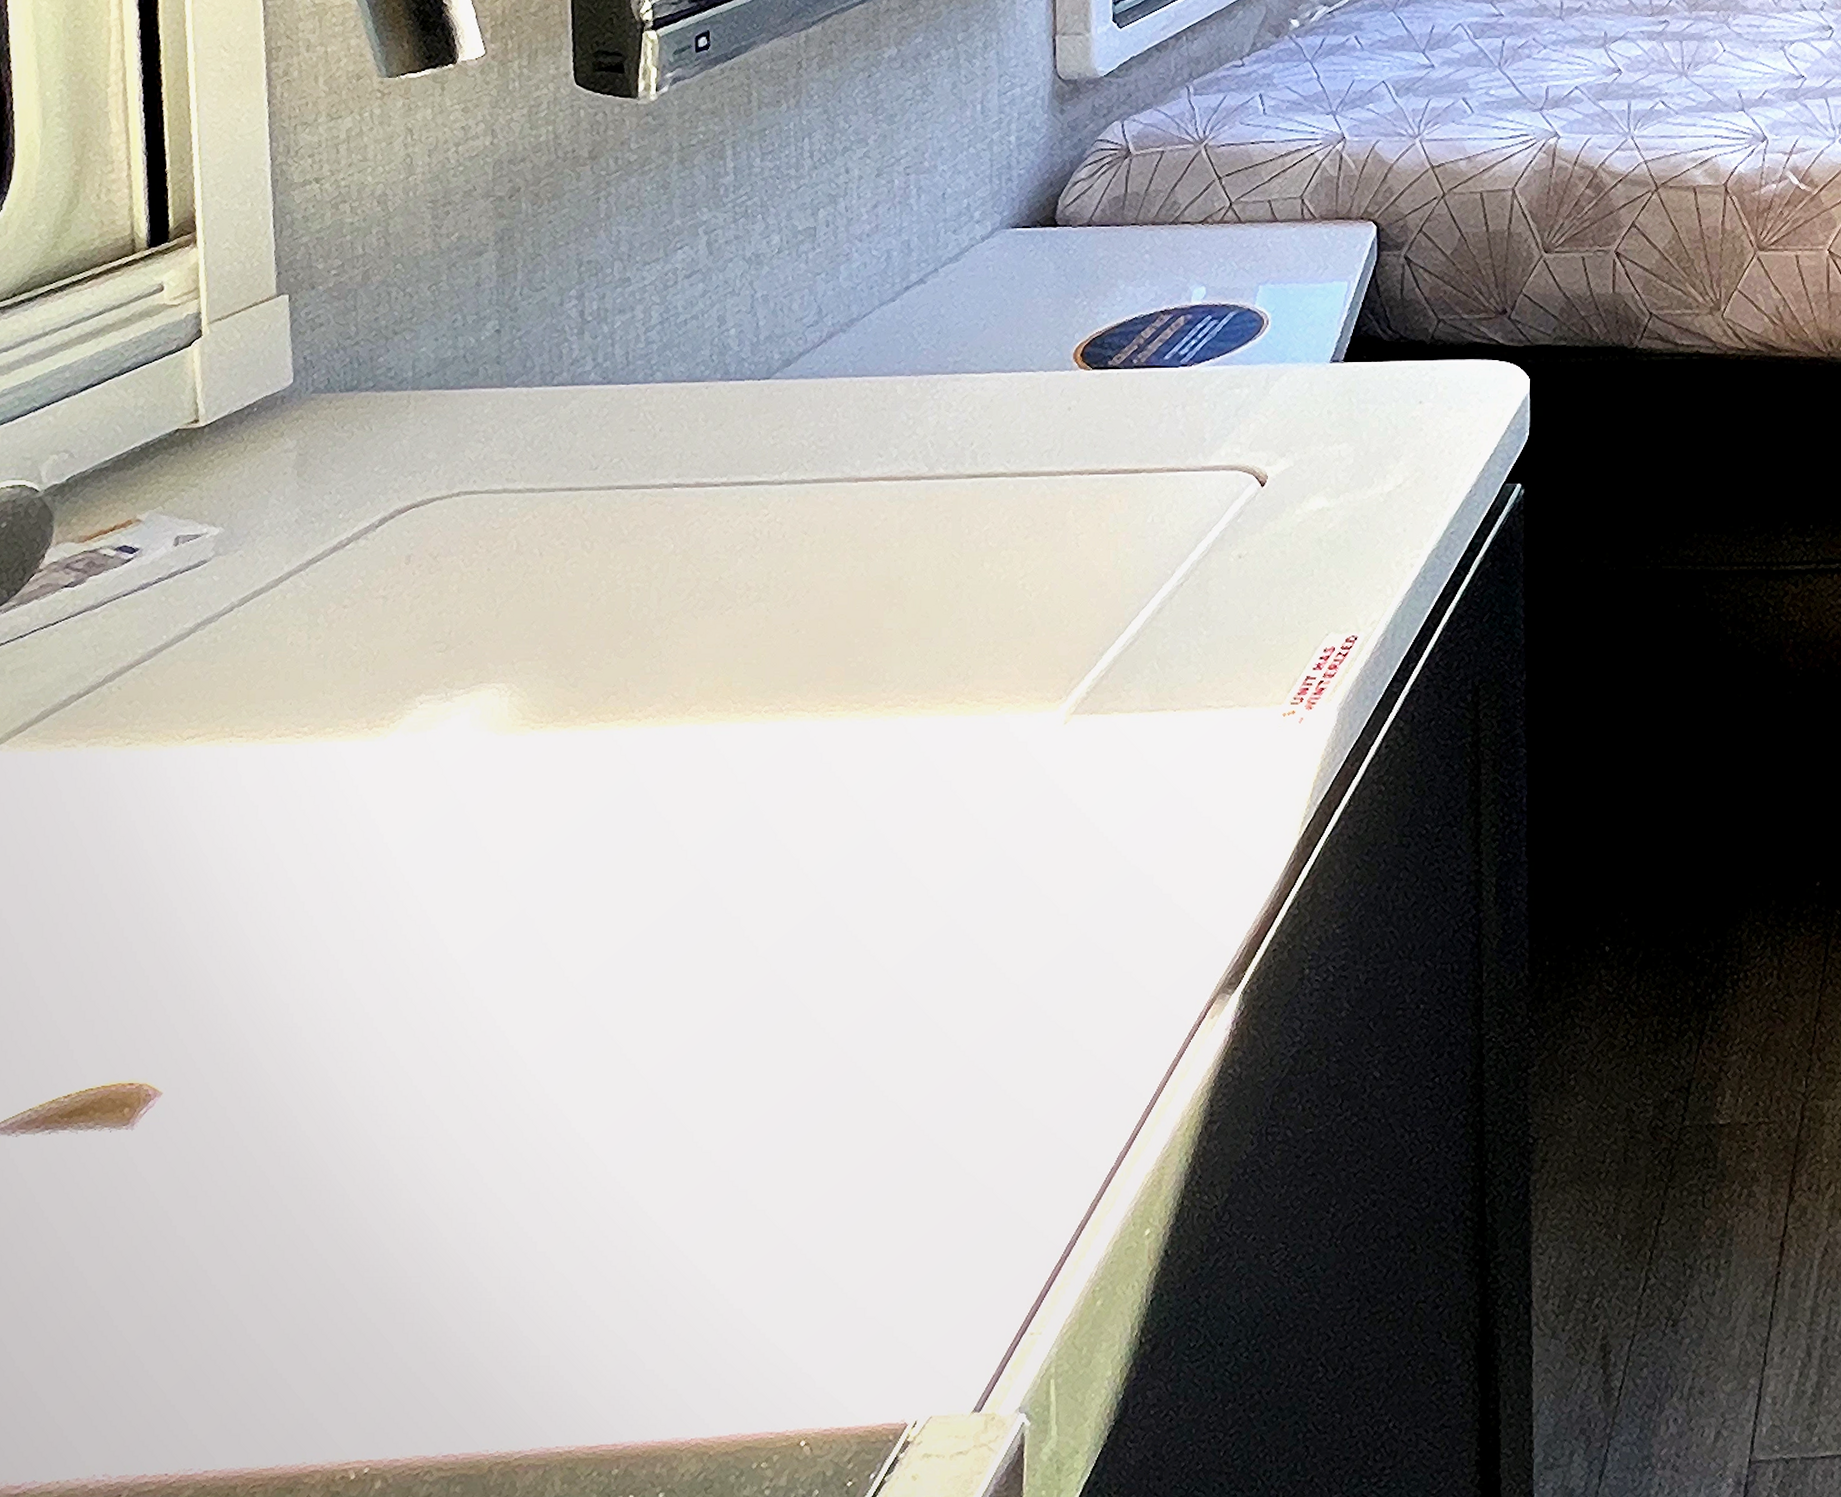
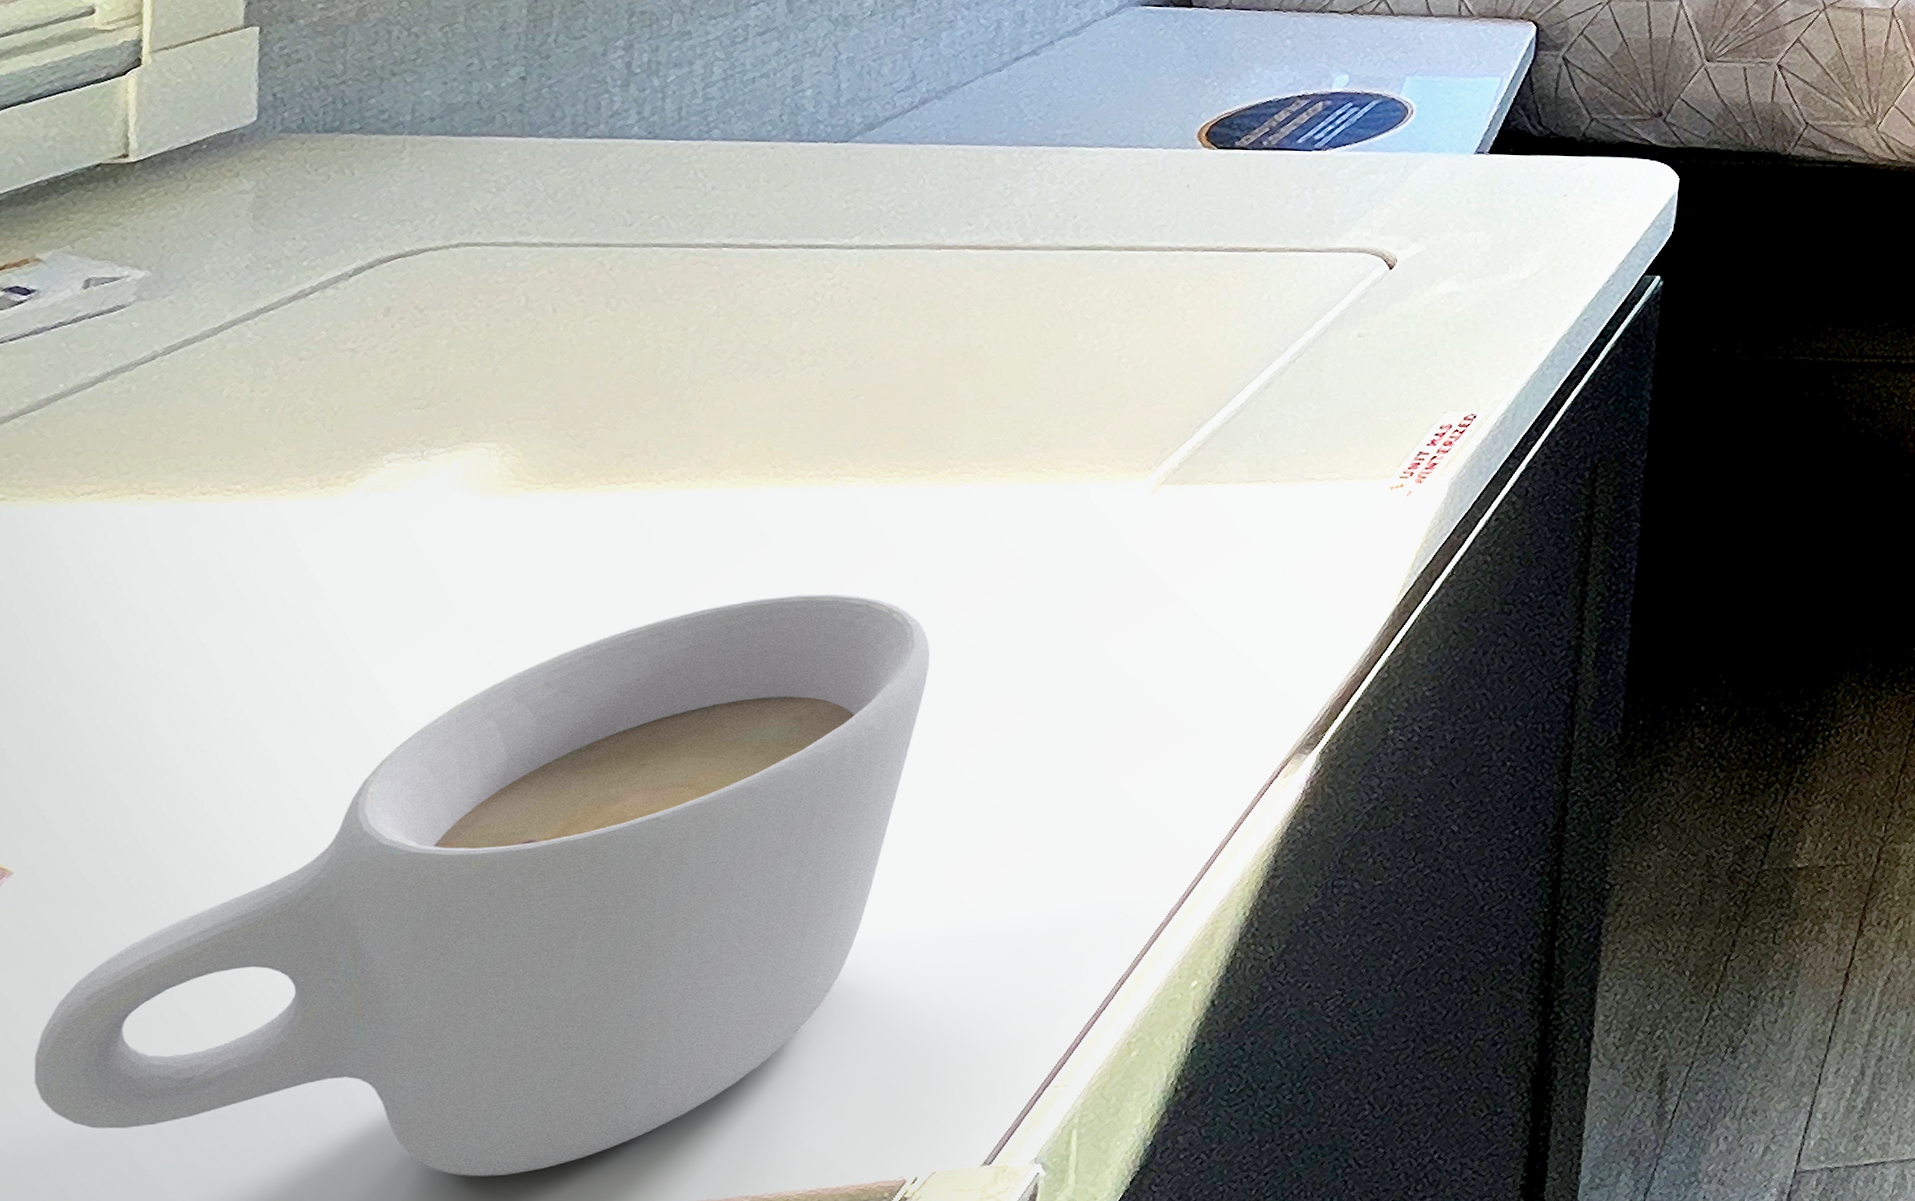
coffee cup: none [191,828,884,1400] -> present [33,594,931,1177]

